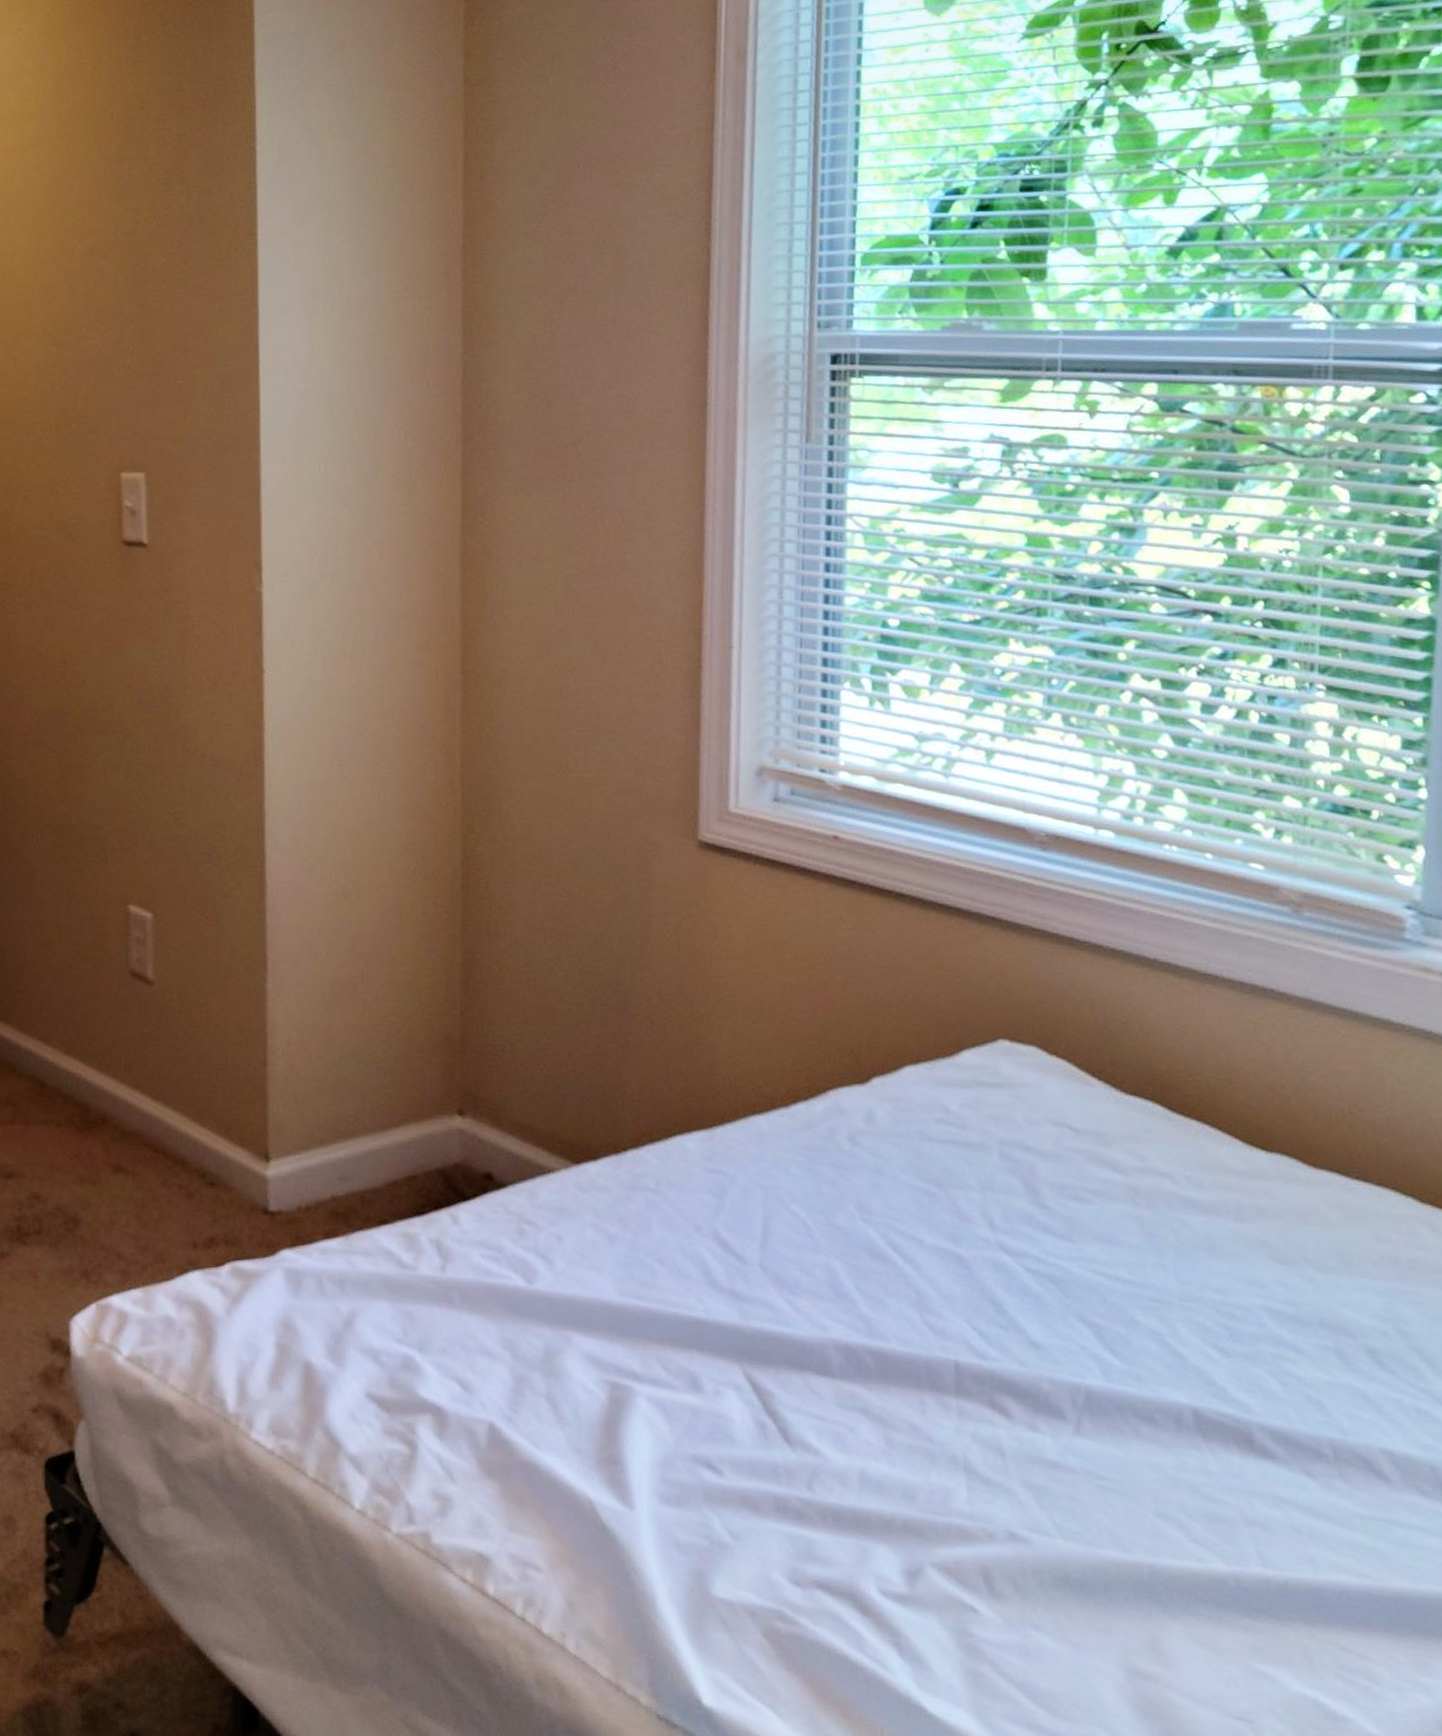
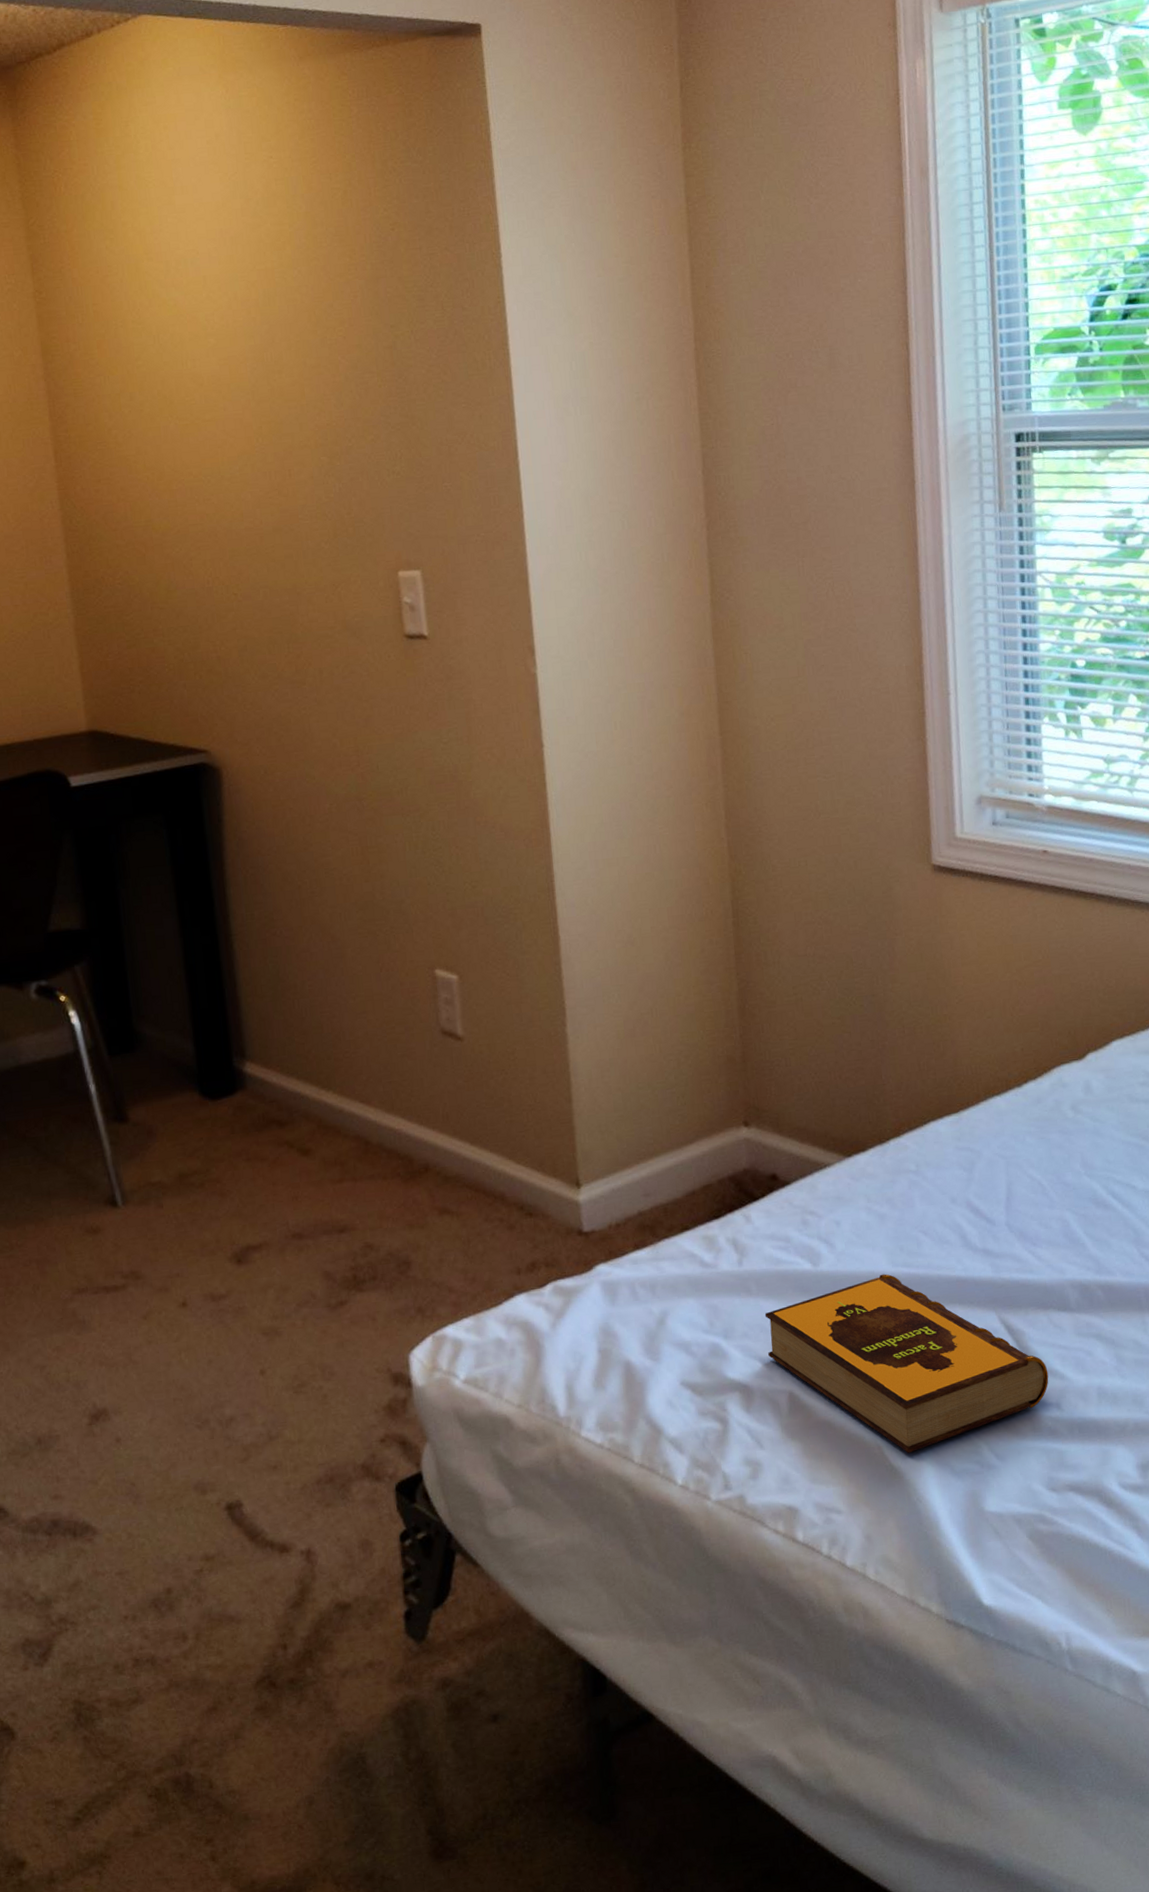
hardback book: none [467,1303,800,1514] -> present [764,1273,1049,1453]

